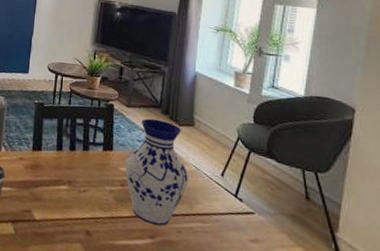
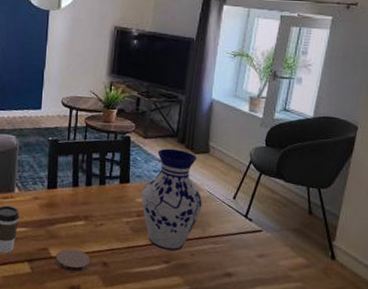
coaster: none [38,212,74,239] -> present [55,248,91,273]

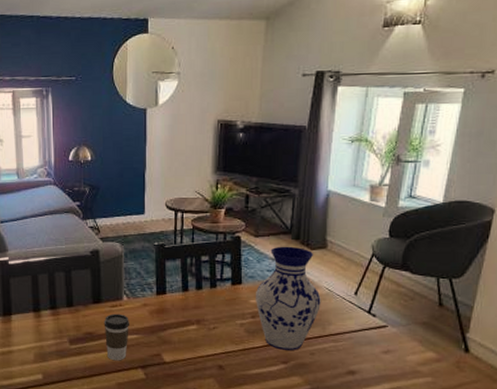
coaster: present [55,248,91,273] -> none [169,353,205,376]

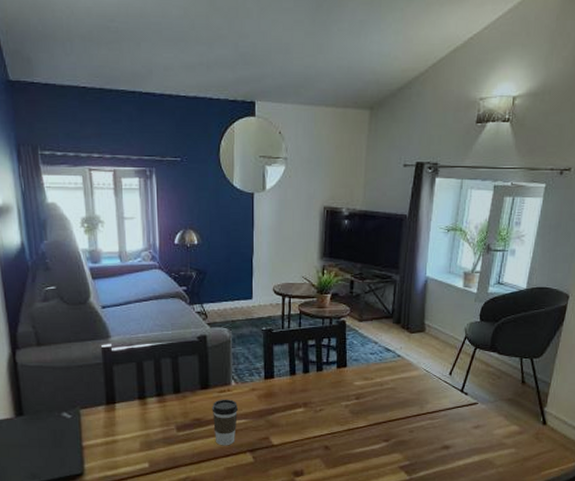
vase: present [256,246,321,350] -> none [360,330,419,429]

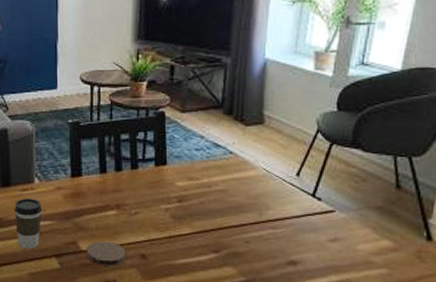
coaster: none [277,436,312,458] -> present [86,241,126,266]

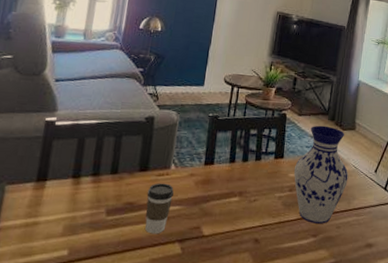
coaster: present [86,241,126,266] -> none [207,226,243,251]
vase: none [183,122,257,238] -> present [294,125,348,224]

